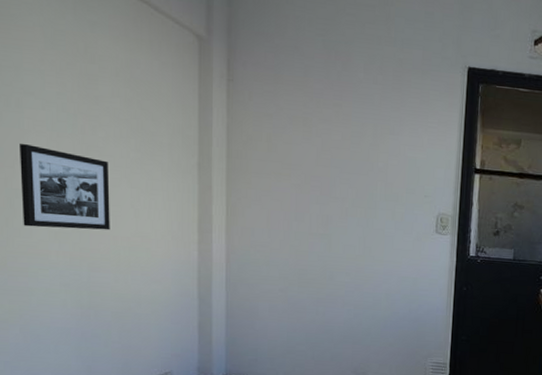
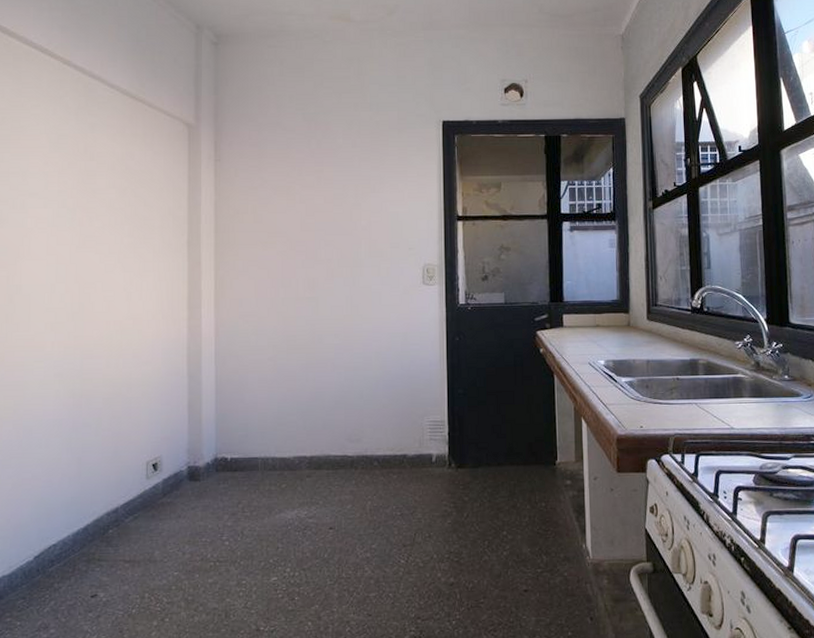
picture frame: present [20,143,110,231] -> none [21,241,104,320]

